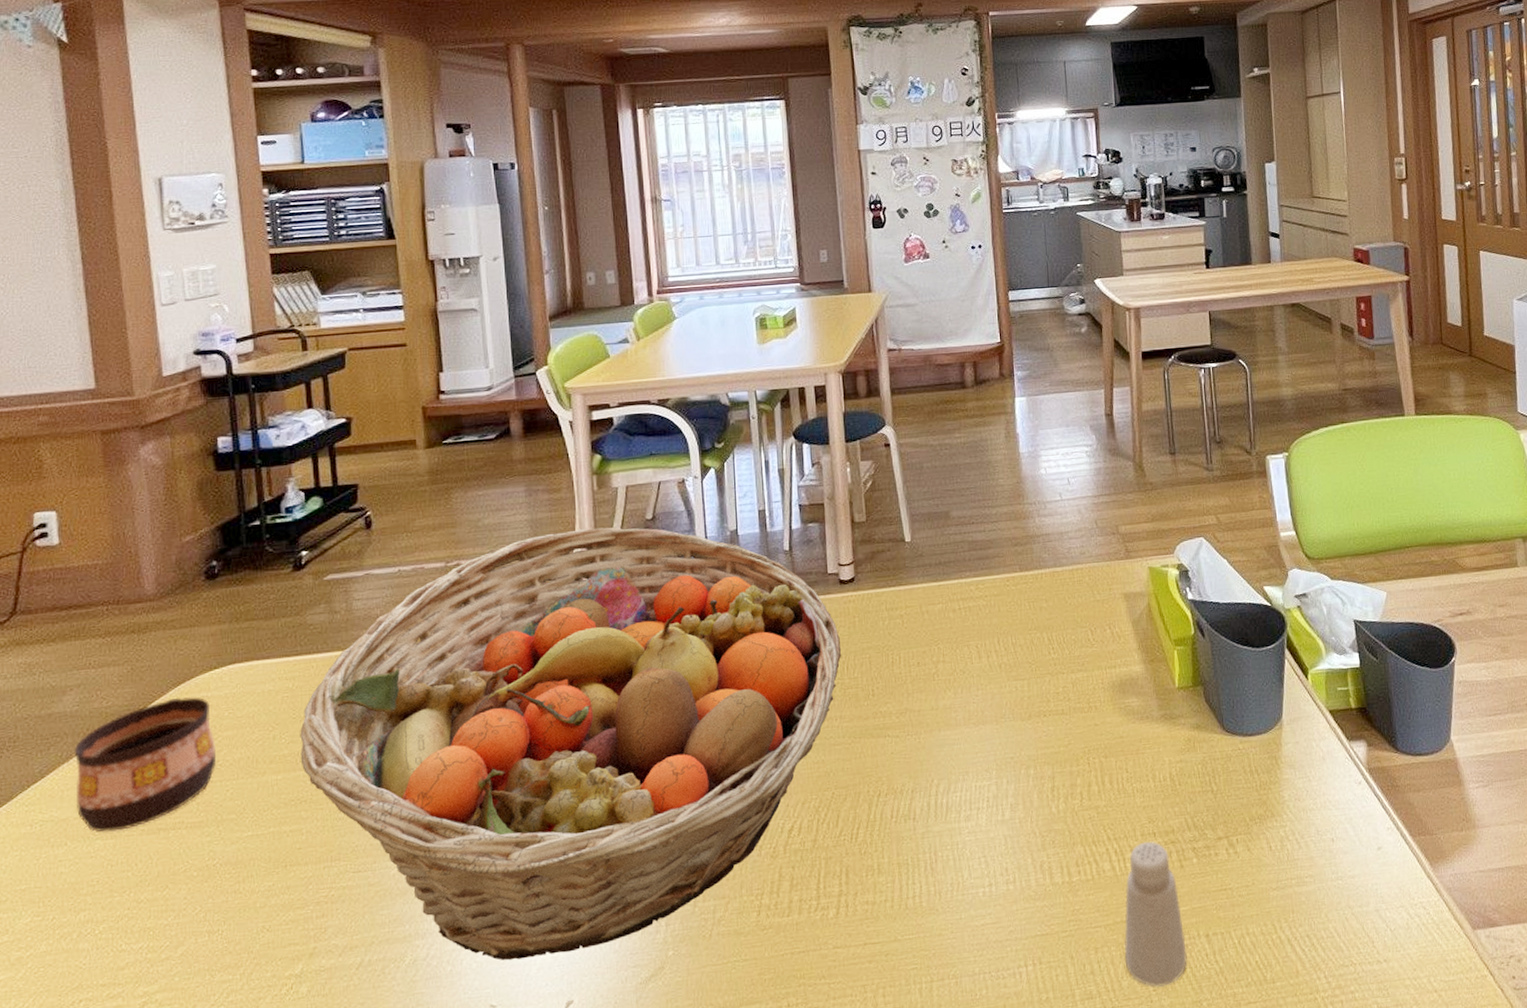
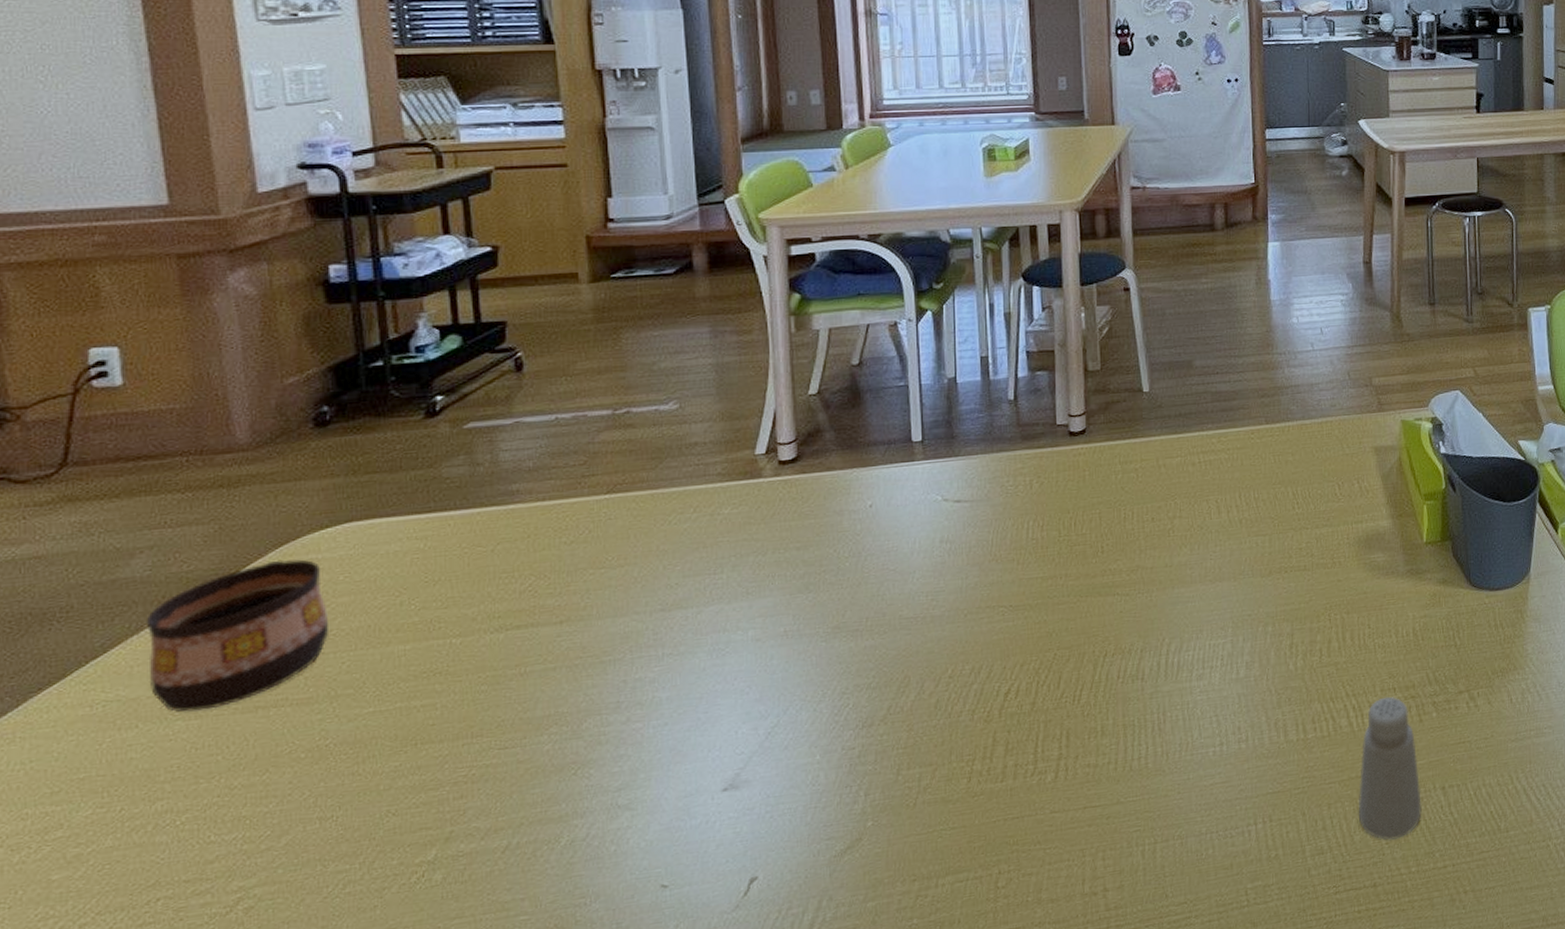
fruit basket: present [300,527,842,961] -> none [433,373,1069,838]

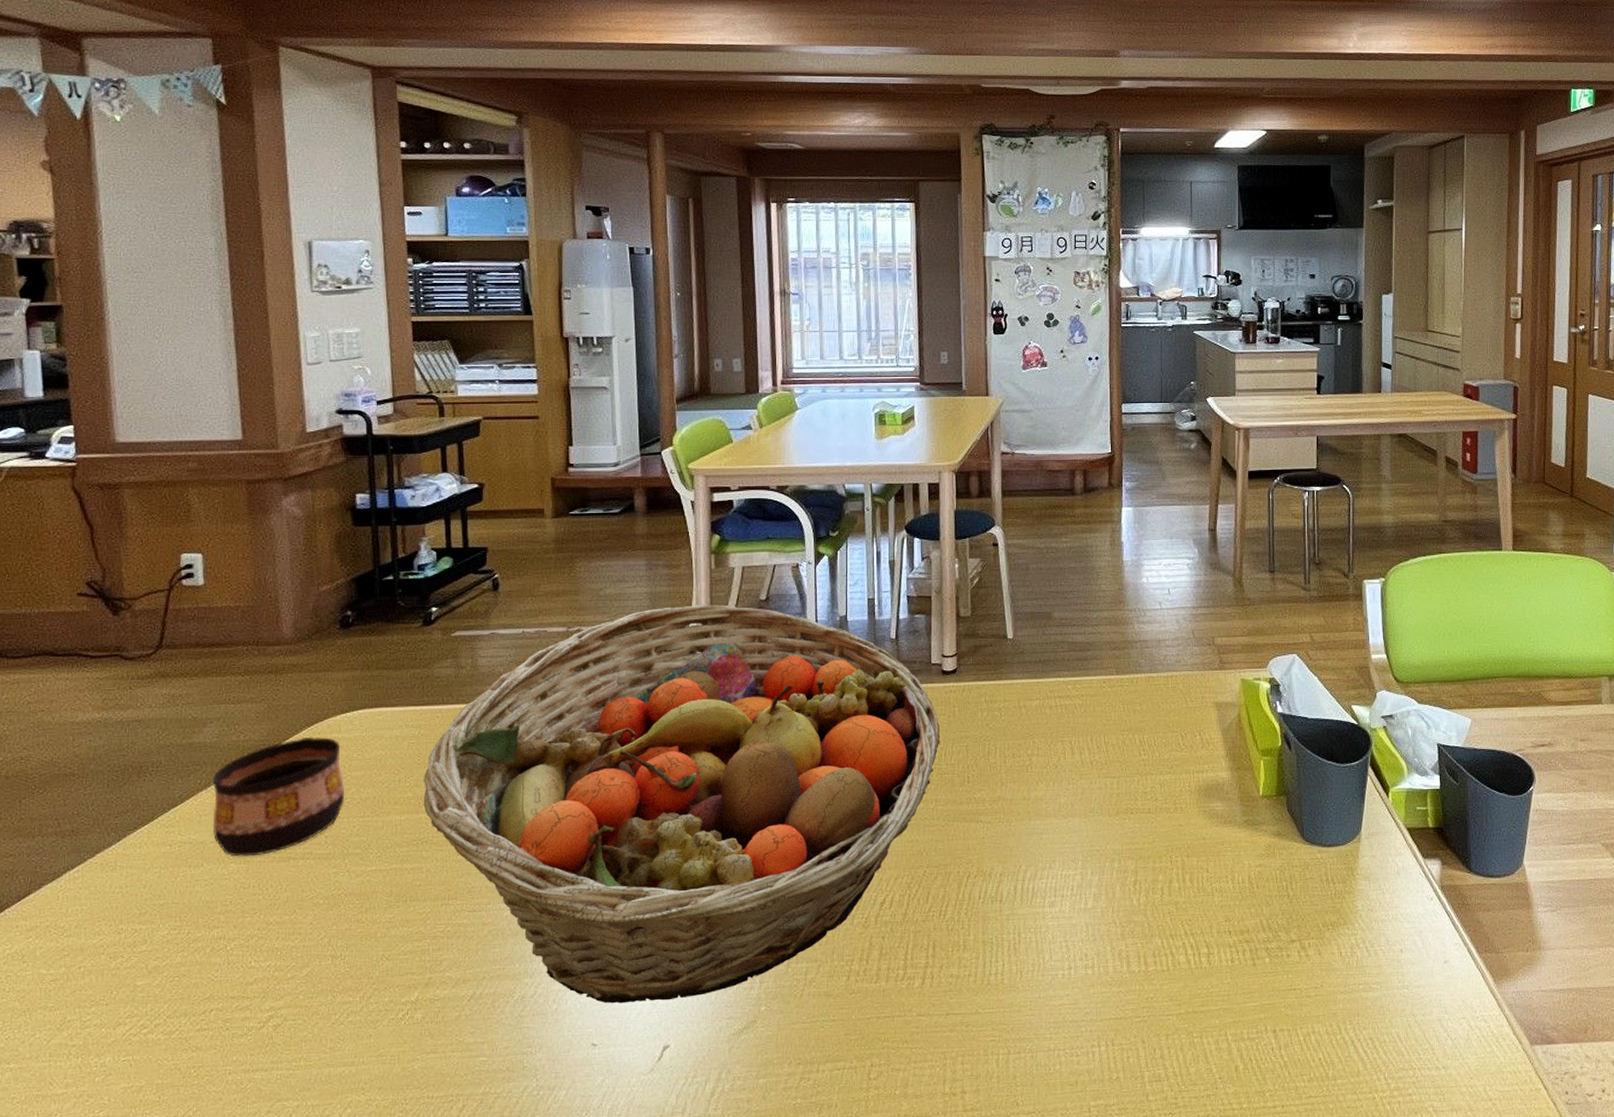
fruit basket: none [433,373,1069,838] -> present [423,605,941,1004]
saltshaker: present [1358,697,1422,840] -> none [1194,939,1253,1075]

